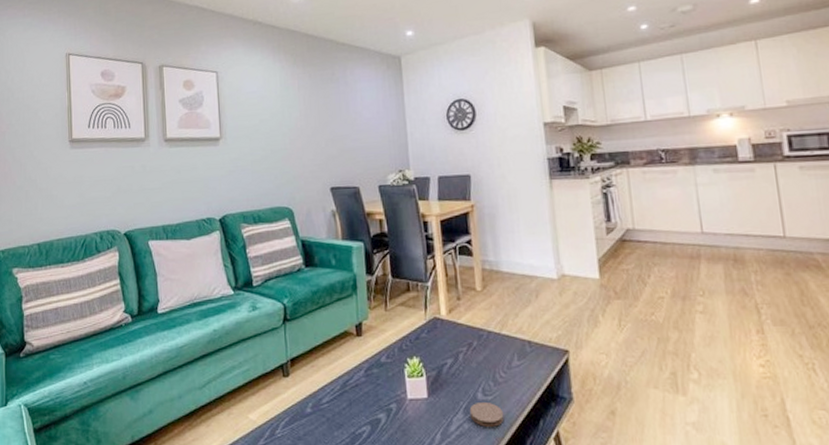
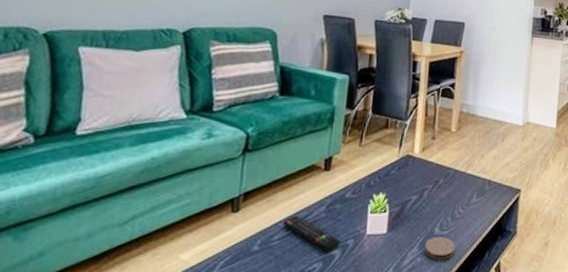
remote control: none [328,380,384,414] -> present [283,215,341,251]

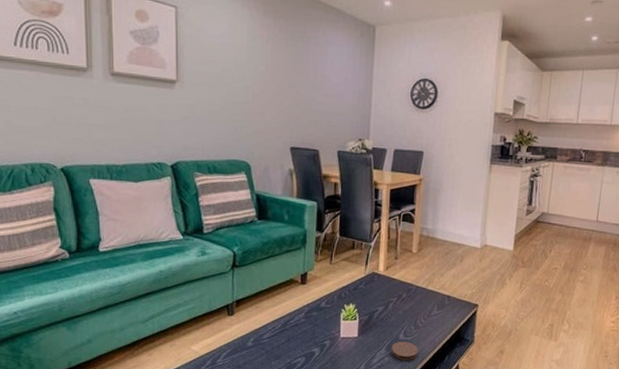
remote control: present [283,215,341,251] -> none [270,320,319,348]

